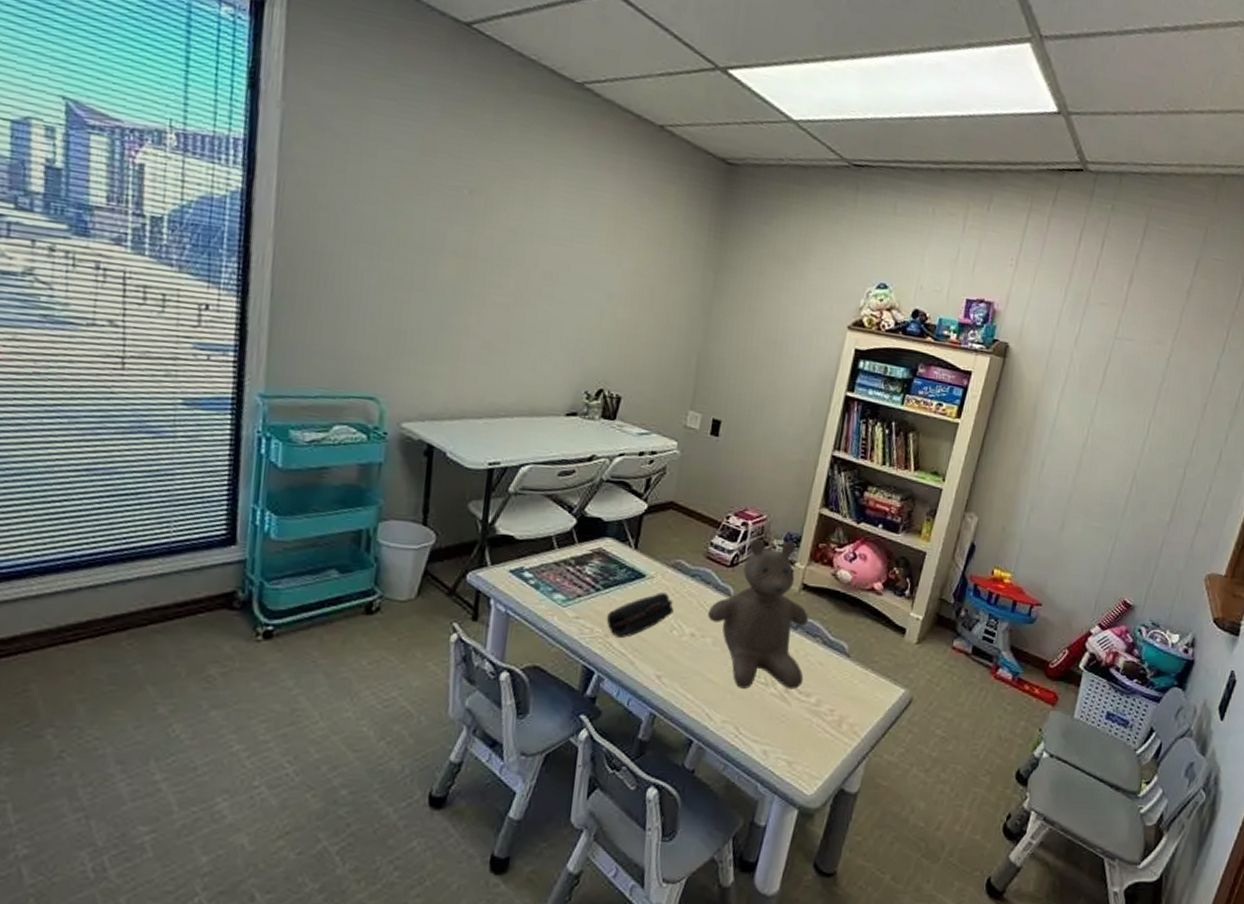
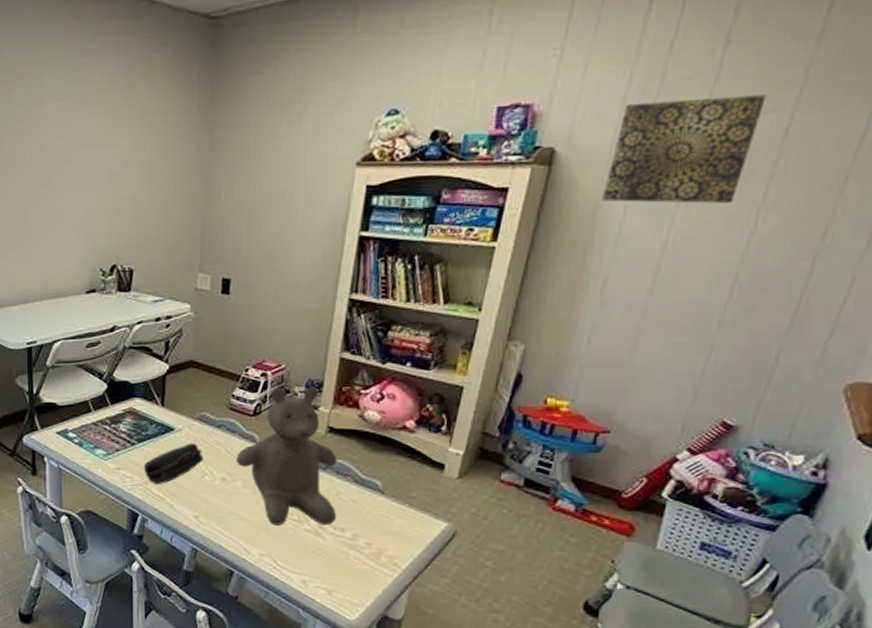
wall art: none [1041,316,1156,413] -> present [601,95,767,204]

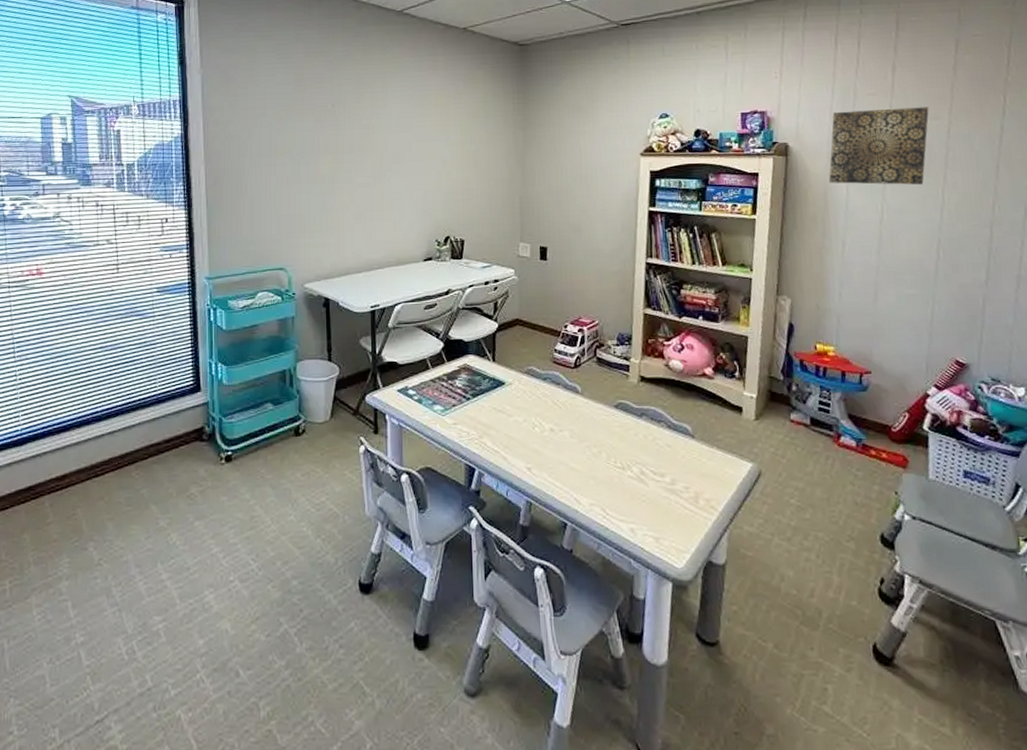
pencil case: present [143,443,204,485] -> none [478,396,533,439]
teddy bear: present [236,387,337,526] -> none [562,340,656,474]

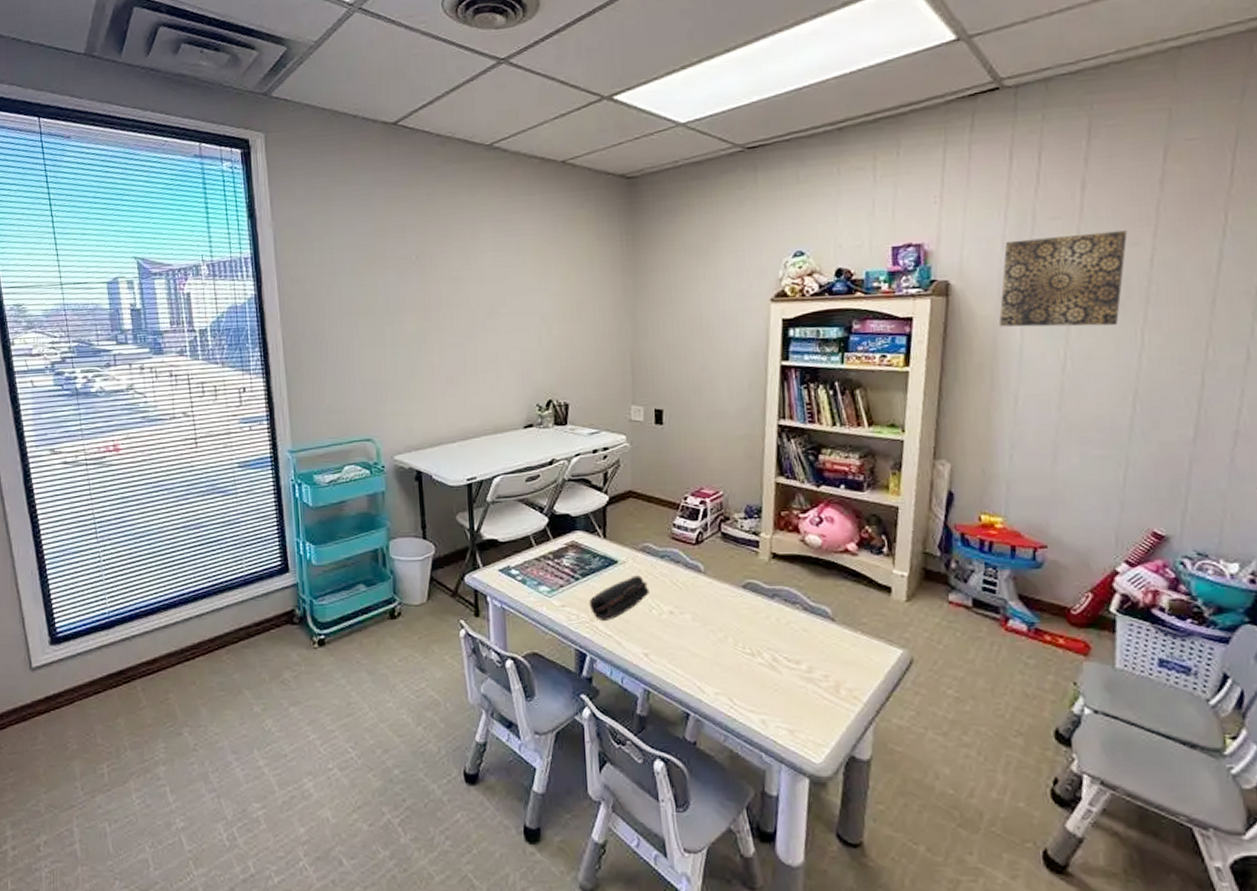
pencil case: none [478,396,533,439] -> present [588,575,650,622]

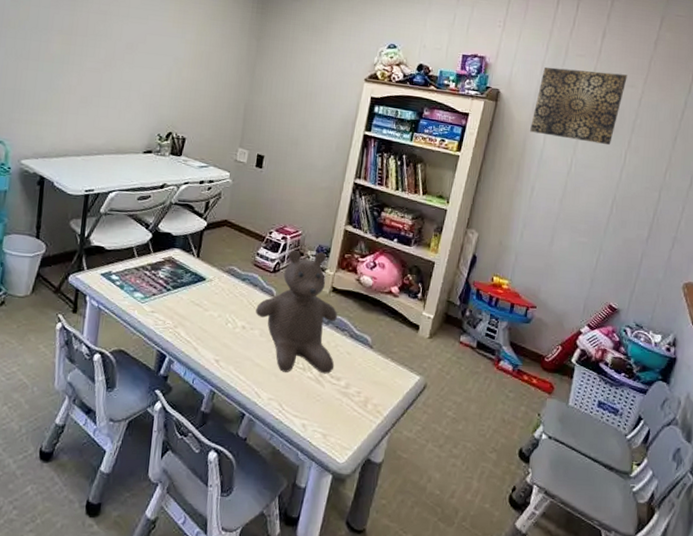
pencil case: present [588,575,650,622] -> none [175,292,229,330]
teddy bear: none [682,513,790,660] -> present [256,249,337,374]

